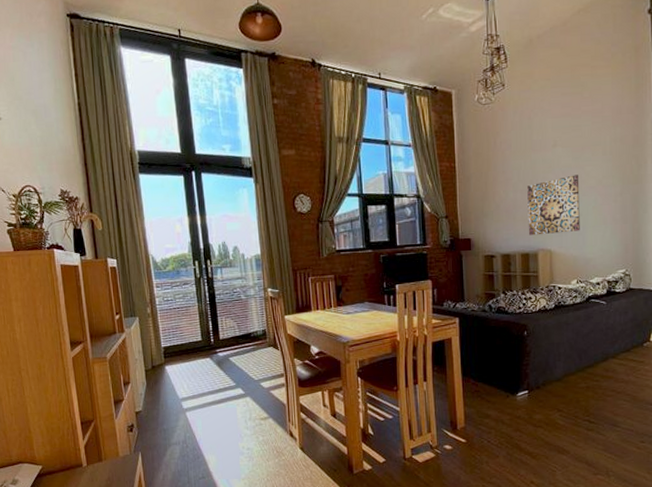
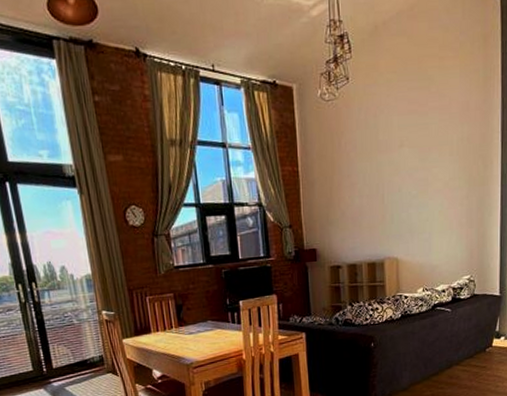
wall art: present [527,175,580,236] -> none [373,177,426,244]

